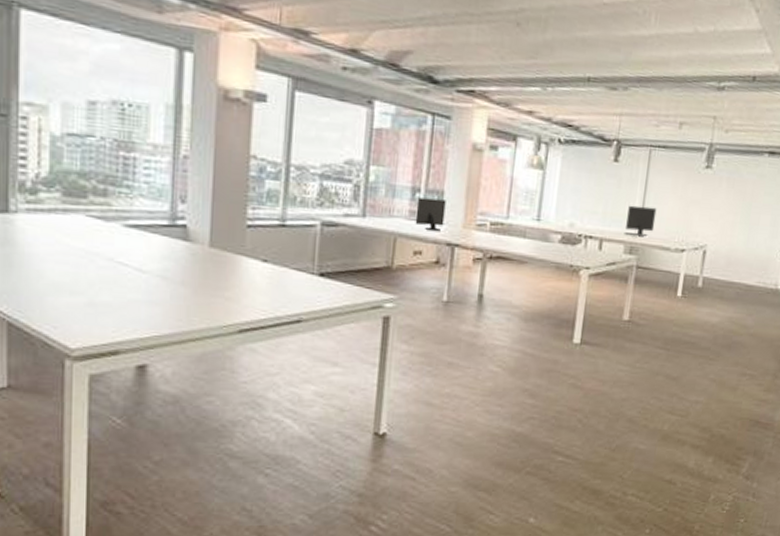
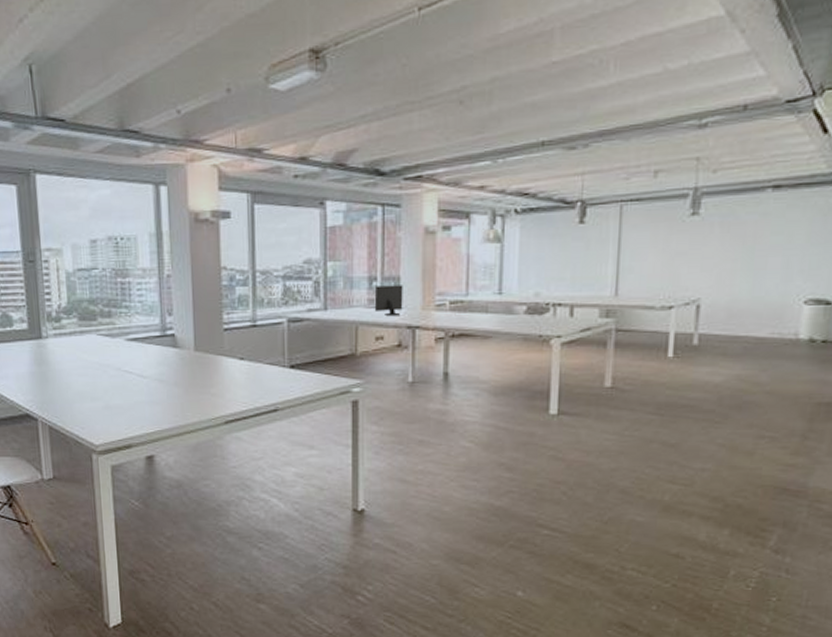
computer monitor: present [624,205,657,237] -> none [598,265,635,299]

